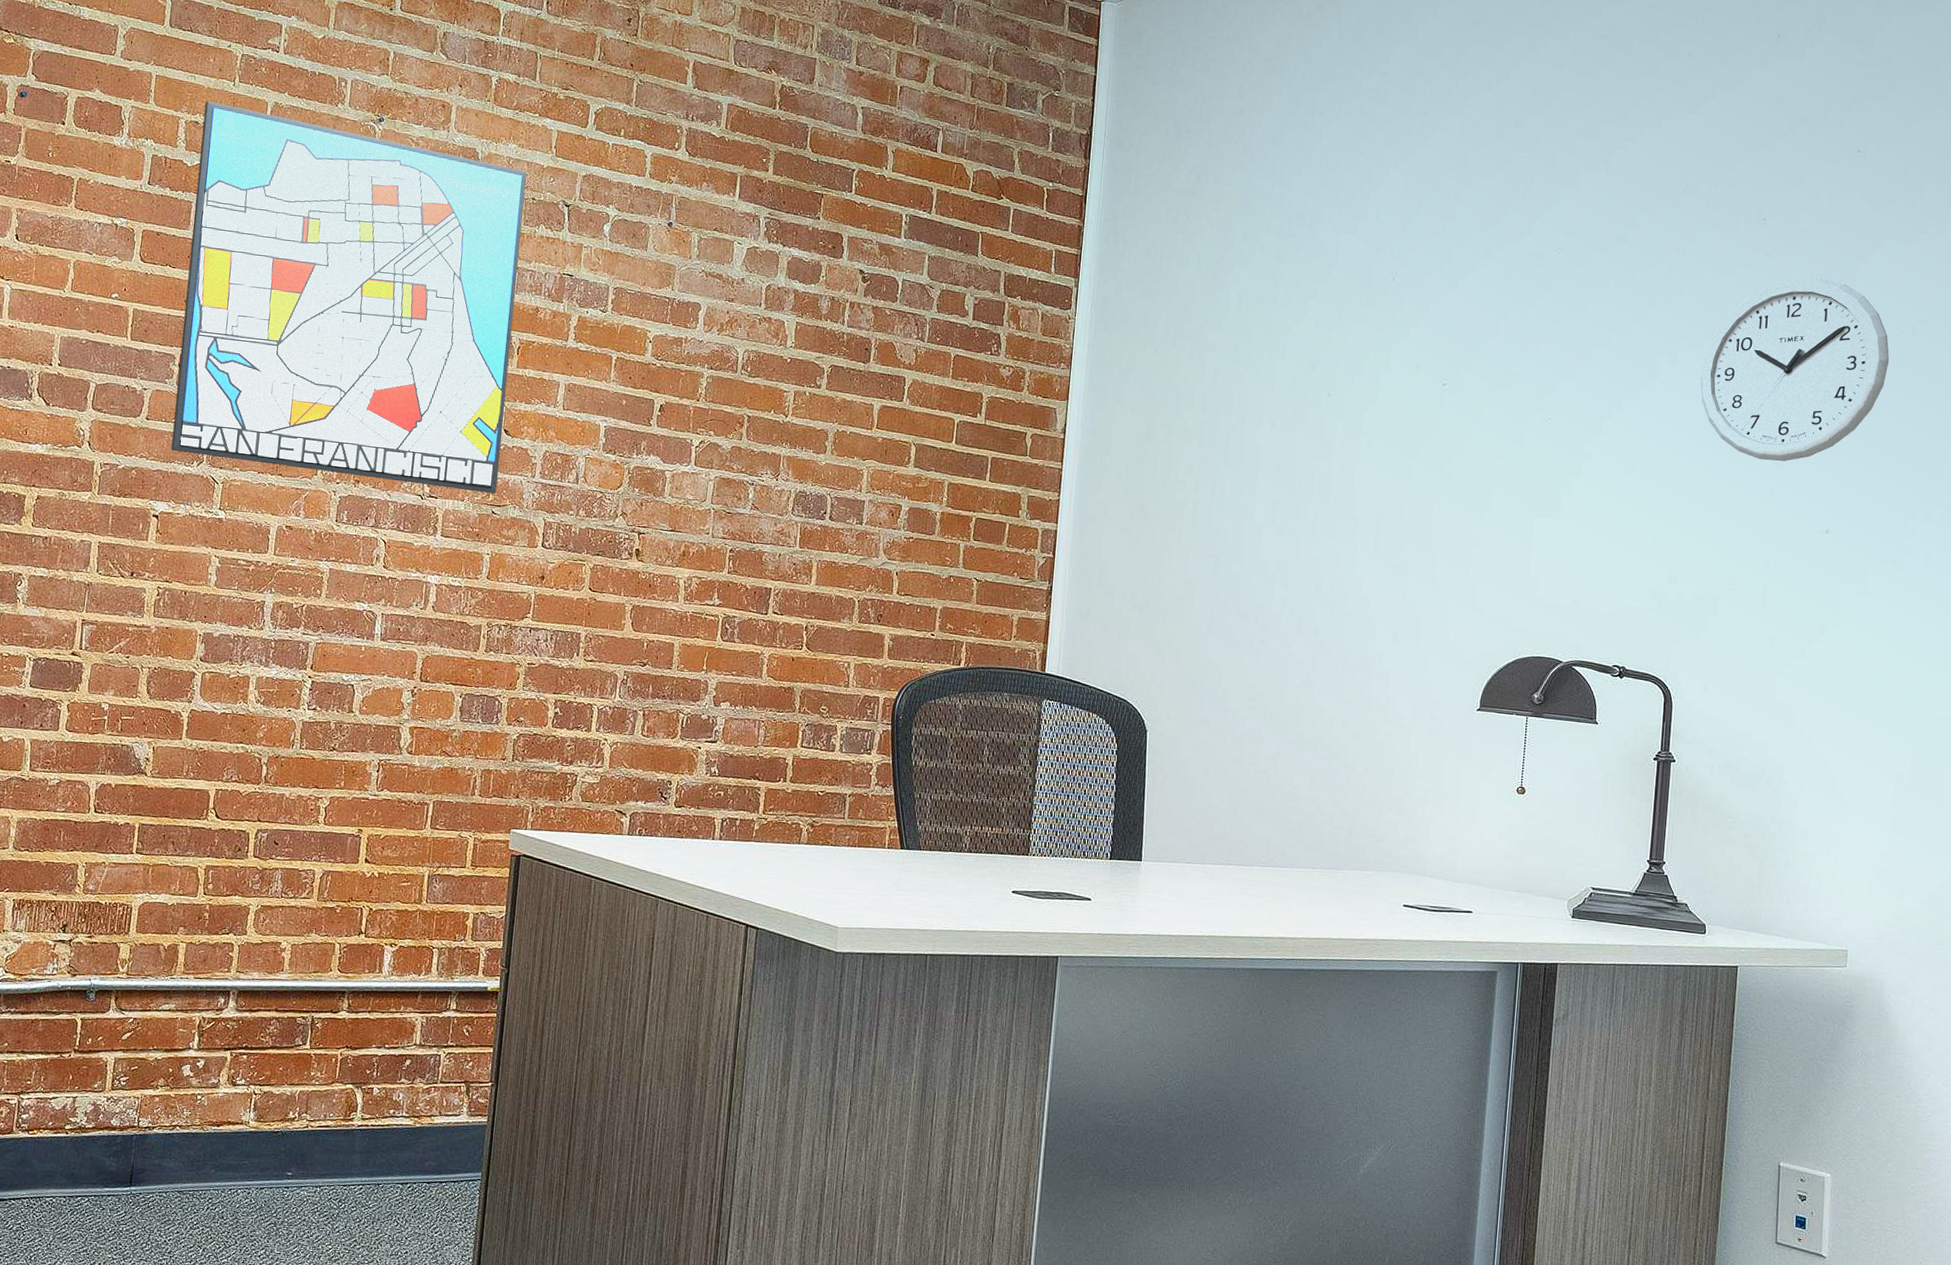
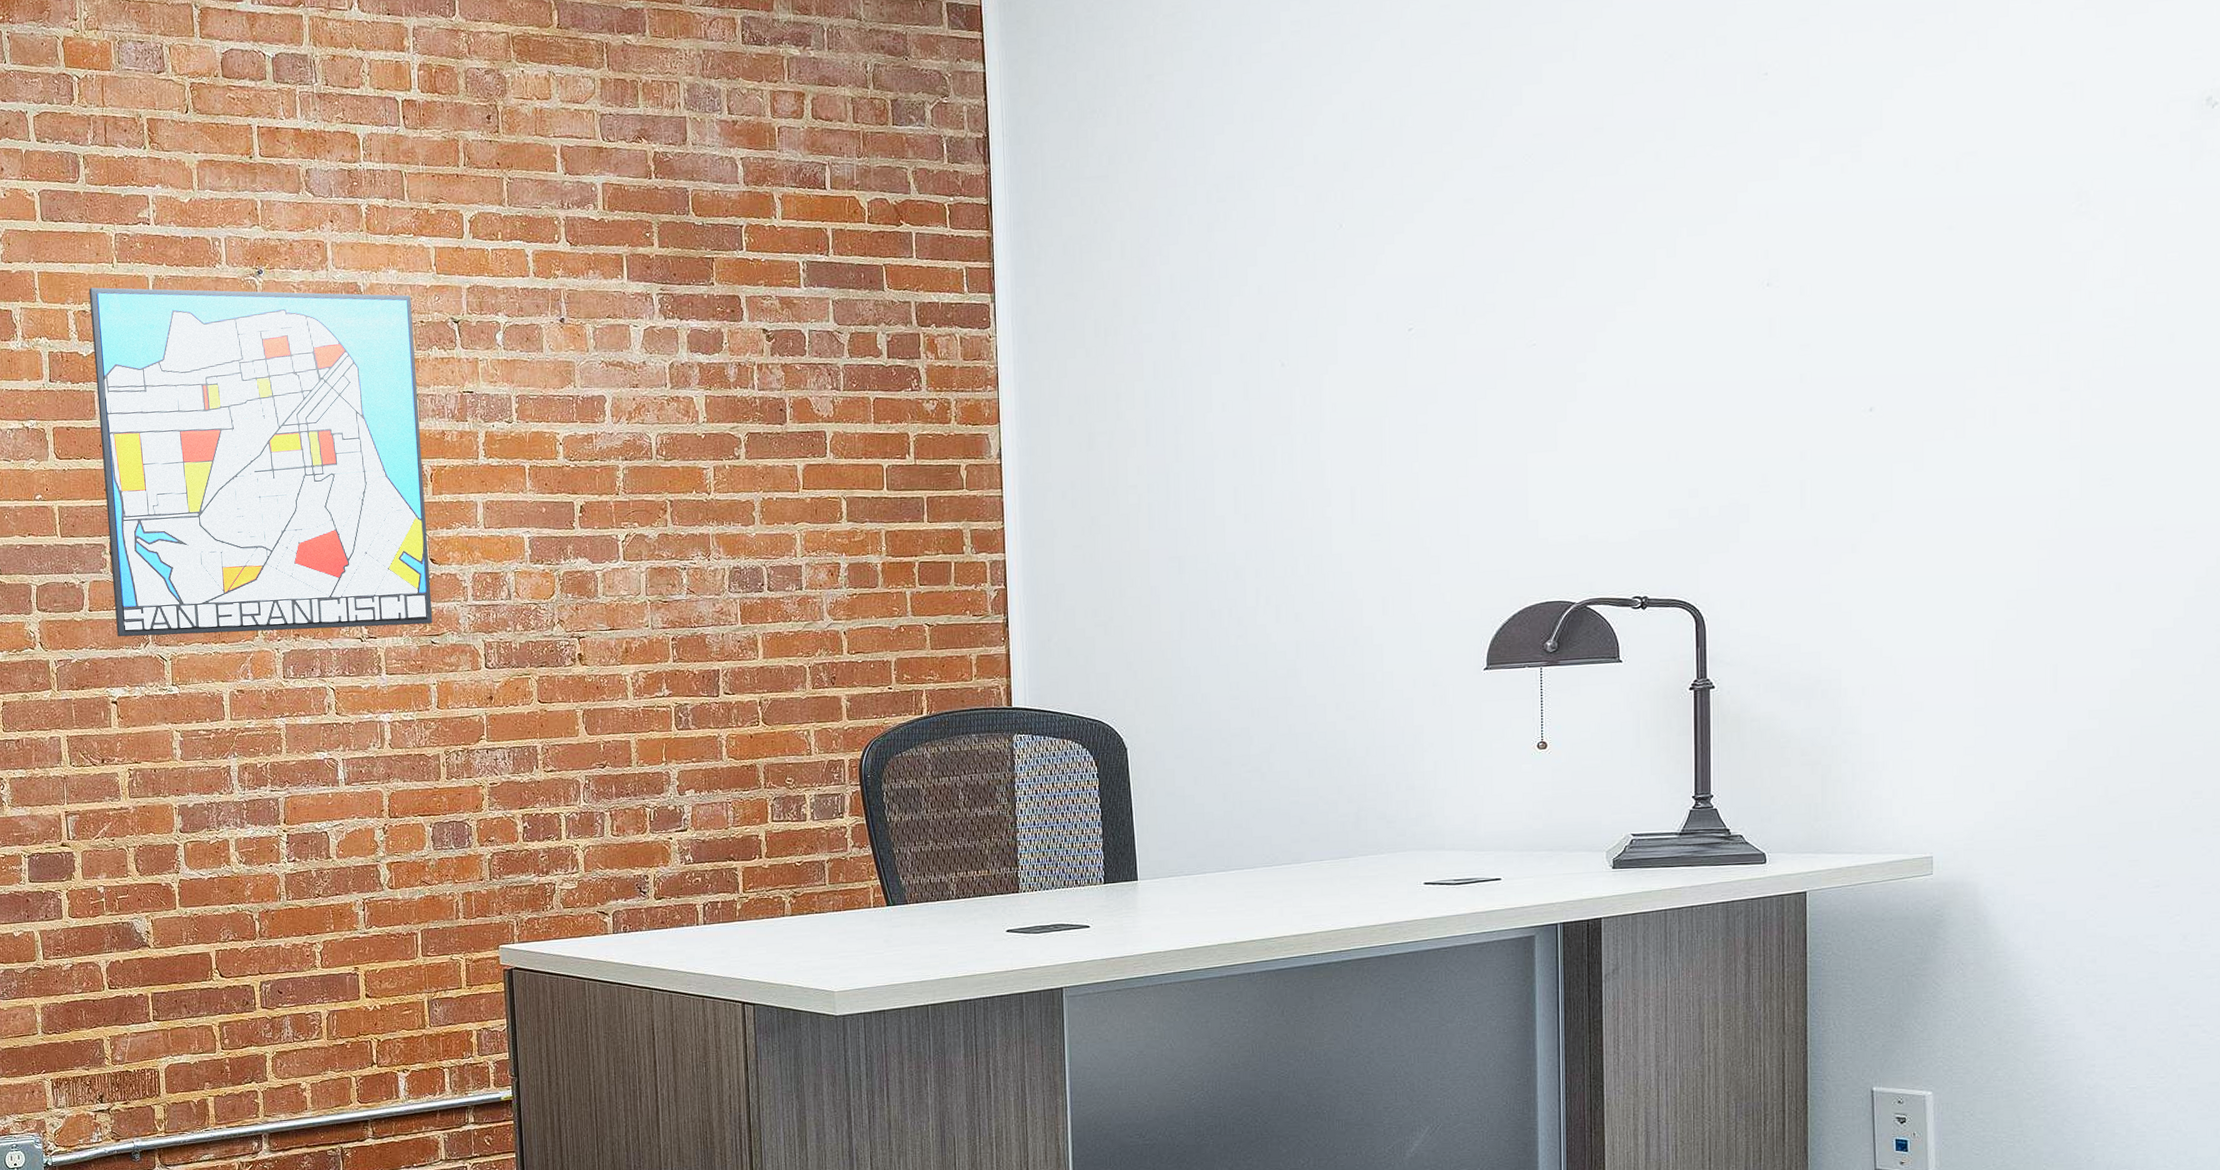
wall clock: present [1700,277,1890,462] -> none [1706,126,1931,345]

